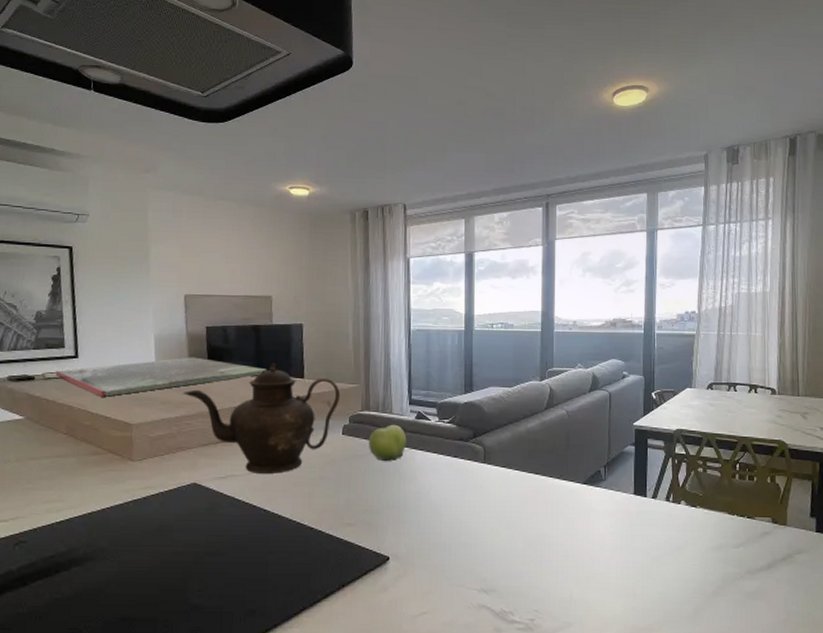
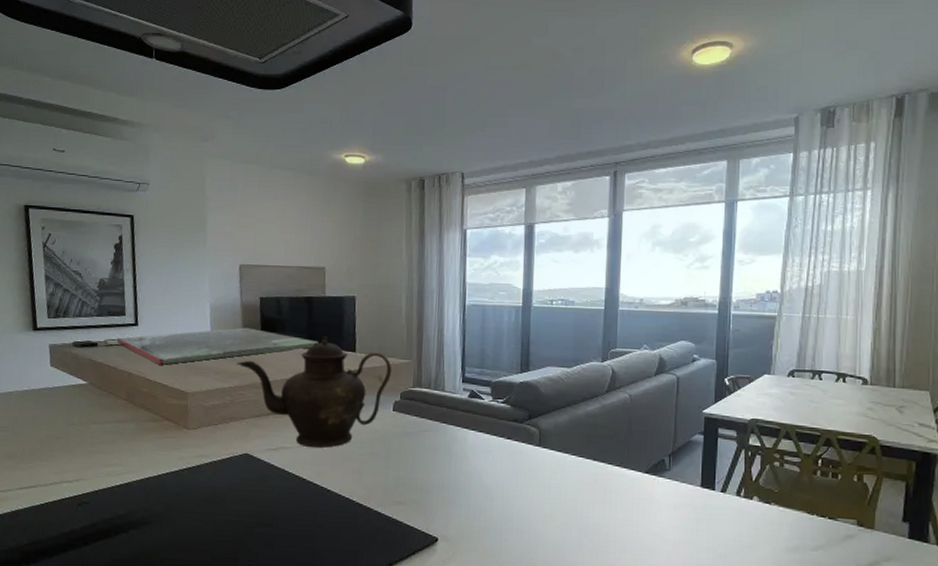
fruit: present [368,424,407,462] -> none [419,401,459,441]

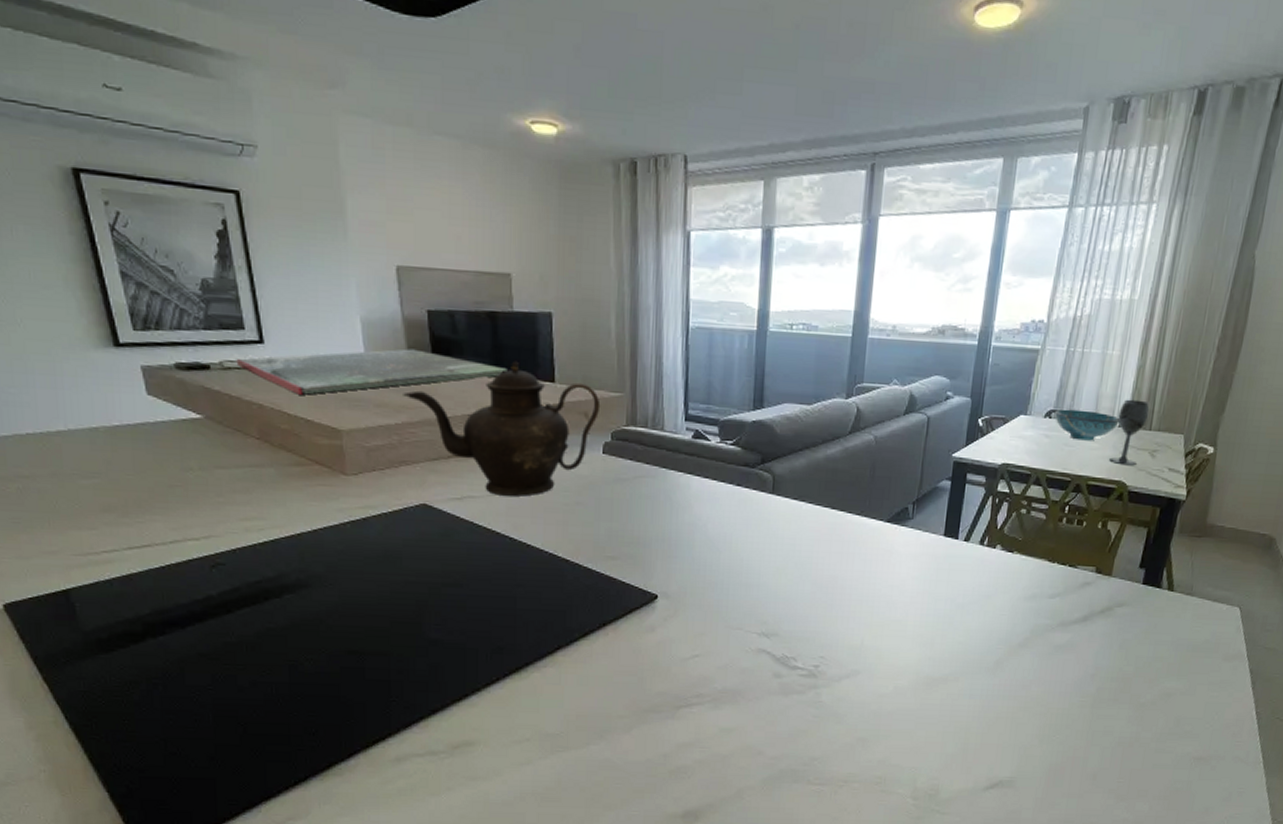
bowl: none [796,368,862,398] -> present [1054,409,1119,441]
wine glass: none [857,359,891,420] -> present [1109,399,1150,465]

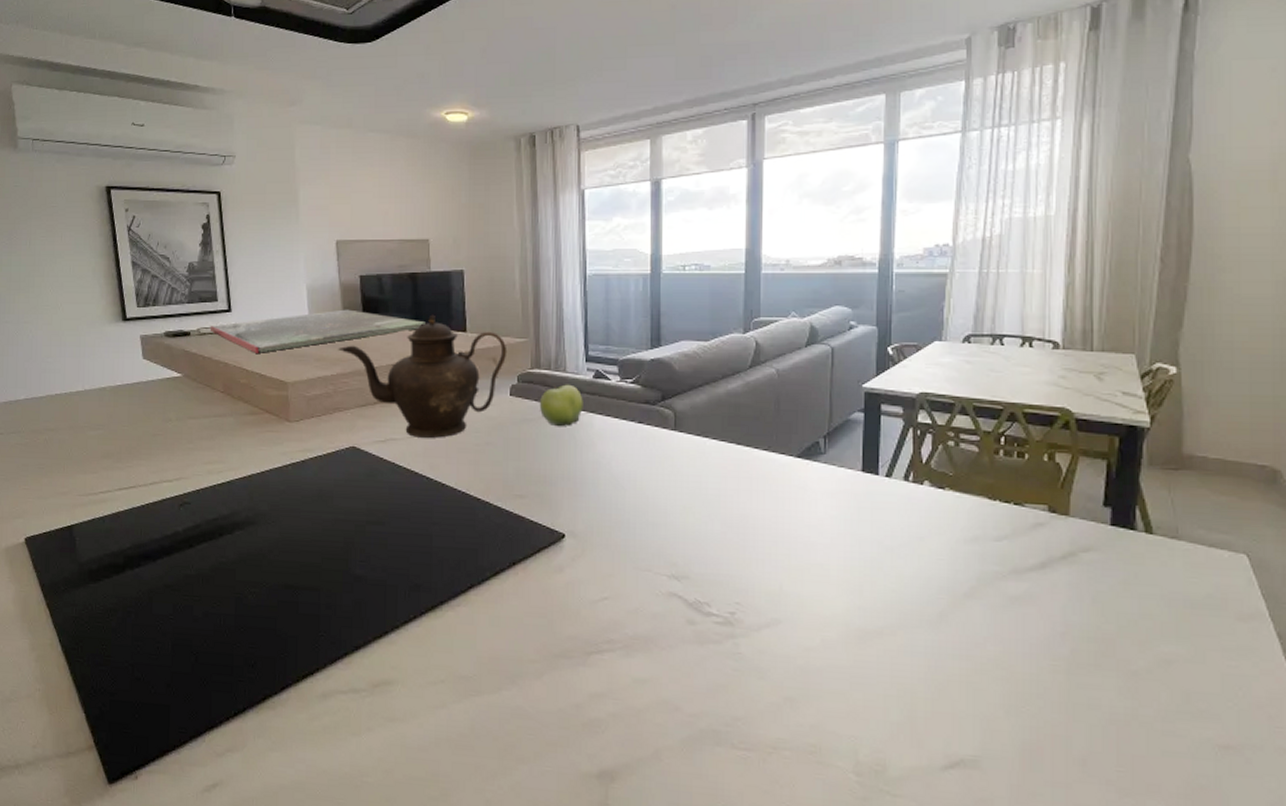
fruit: none [634,443,681,488] -> present [539,384,583,427]
bowl: present [1054,409,1119,441] -> none [973,332,1052,365]
wine glass: present [1109,399,1150,465] -> none [1047,319,1088,389]

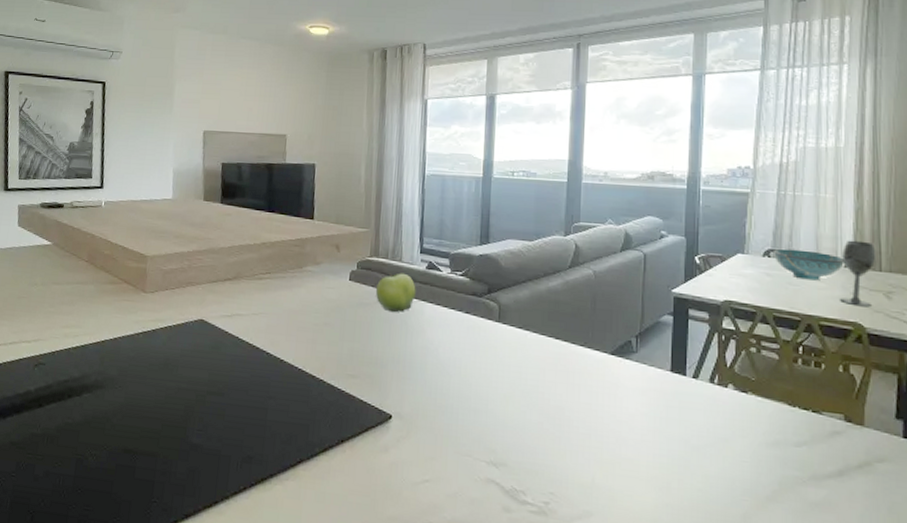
magazine: present [210,309,425,353] -> none [82,192,277,228]
teapot: present [338,314,508,438] -> none [196,202,350,316]
bowl: none [973,332,1052,365] -> present [772,248,844,281]
wine glass: none [1047,319,1088,389] -> present [840,240,877,306]

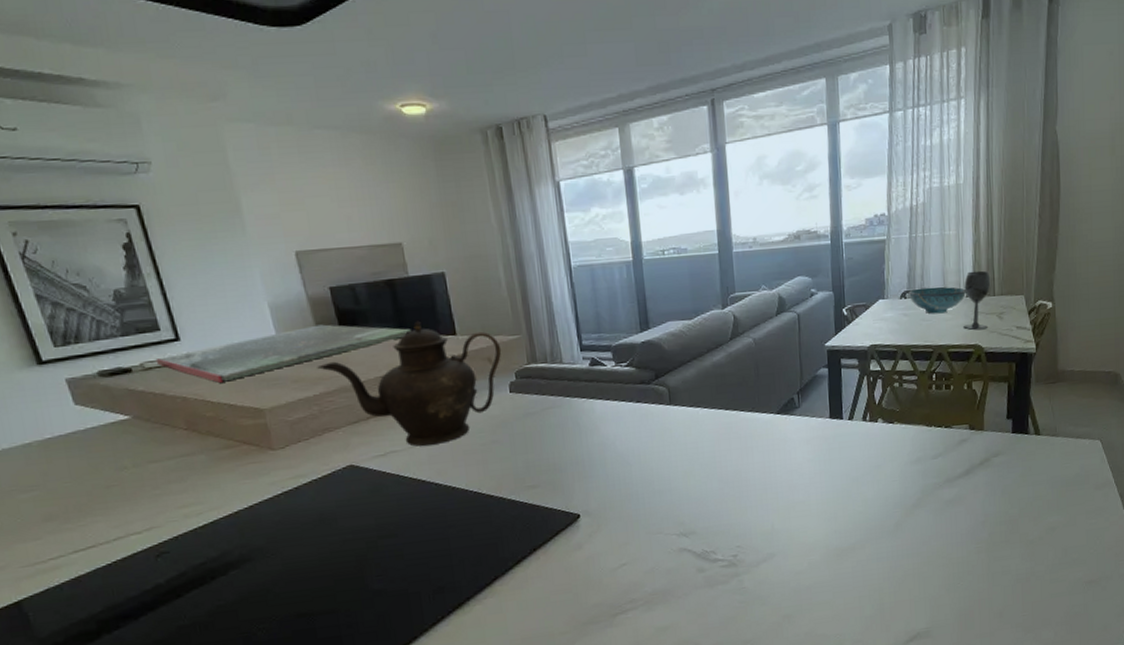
magazine: none [82,192,277,228] -> present [155,324,411,383]
teapot: none [196,202,350,316] -> present [317,321,502,446]
fruit: present [375,272,416,313] -> none [540,374,583,417]

